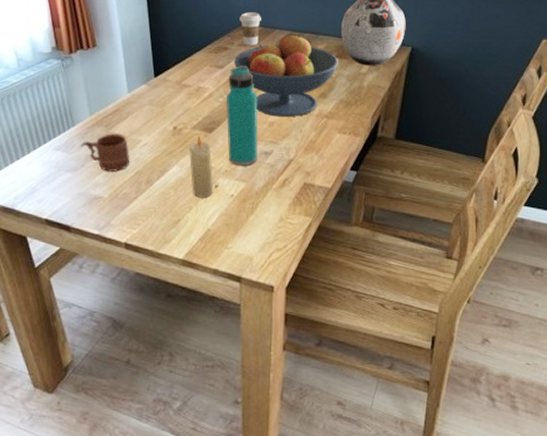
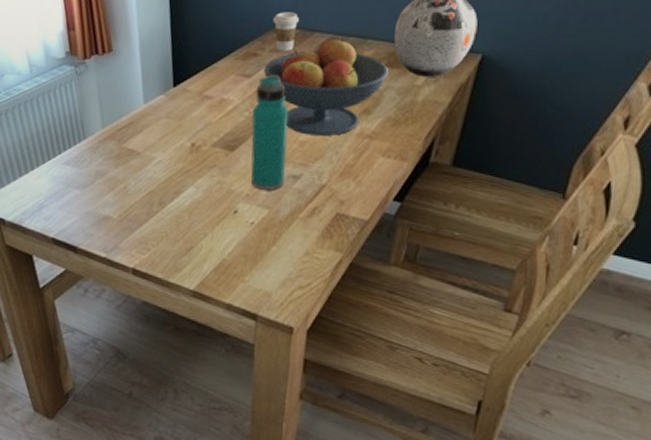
mug: present [80,134,130,172] -> none [90,149,143,191]
candle: present [190,135,213,198] -> none [207,153,233,224]

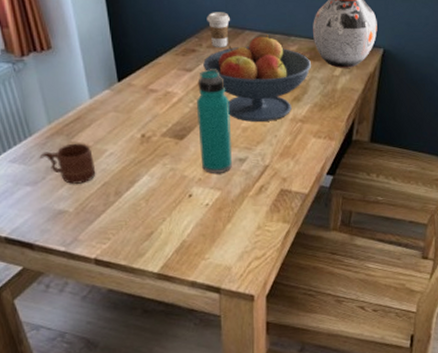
mug: none [90,149,143,191] -> present [39,143,96,184]

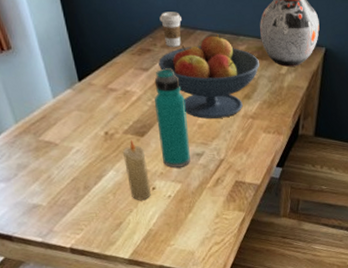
mug: present [39,143,96,184] -> none [9,141,65,180]
candle: none [160,142,187,208] -> present [123,139,151,200]

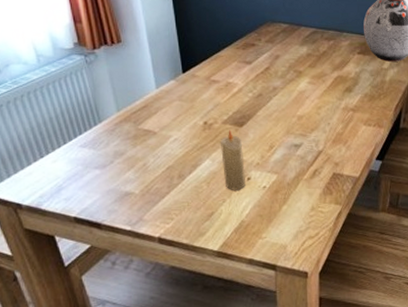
water bottle: present [154,68,190,168] -> none [255,62,289,158]
fruit bowl: present [158,34,259,119] -> none [262,31,362,110]
coffee cup: present [159,12,182,47] -> none [265,10,287,42]

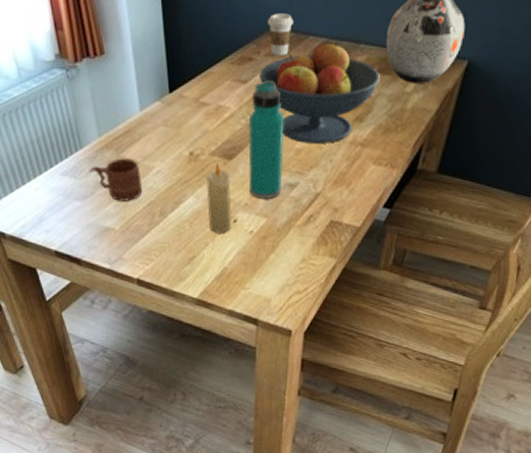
mug: none [108,129,161,168] -> present [89,158,143,201]
water bottle: none [255,62,289,158] -> present [248,81,284,199]
fruit bowl: none [262,31,362,110] -> present [260,41,380,144]
coffee cup: none [265,10,287,42] -> present [267,13,293,56]

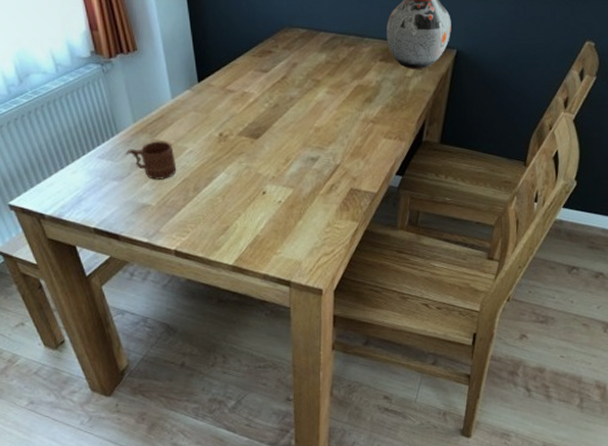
candle: present [207,162,232,233] -> none [236,141,261,204]
water bottle: present [248,81,284,199] -> none [271,70,305,172]
fruit bowl: present [260,41,380,144] -> none [279,36,384,122]
coffee cup: present [267,13,293,56] -> none [283,14,305,49]

